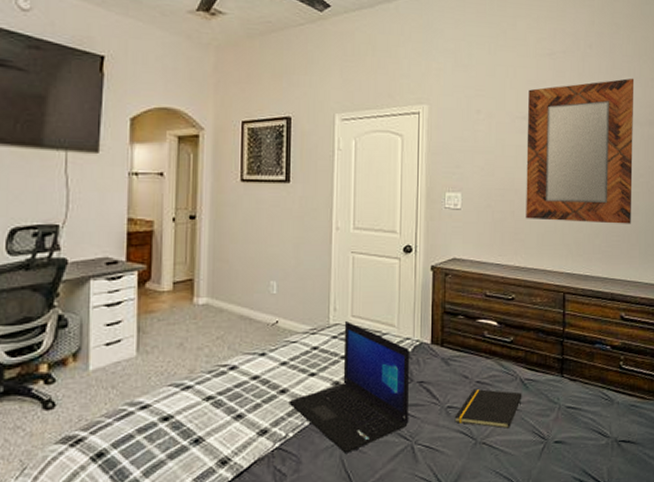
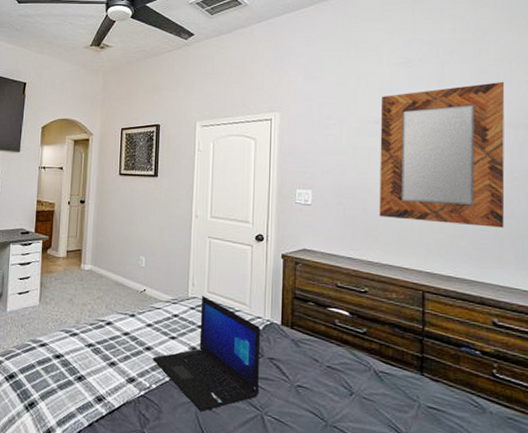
notepad: present [454,389,522,429] -> none [304,373,377,417]

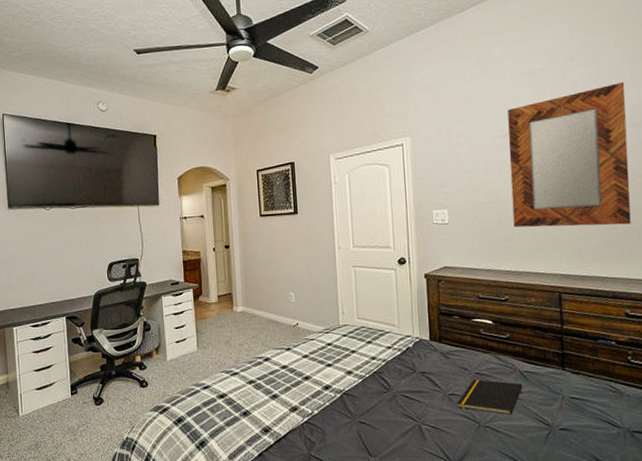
laptop: present [152,295,261,412] -> none [312,322,415,429]
notepad: none [304,373,377,417] -> present [457,380,523,415]

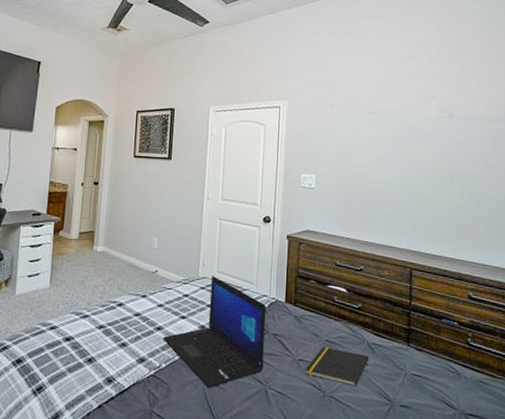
laptop: none [312,322,415,429] -> present [163,275,266,388]
home mirror: present [507,81,631,228] -> none [375,79,482,211]

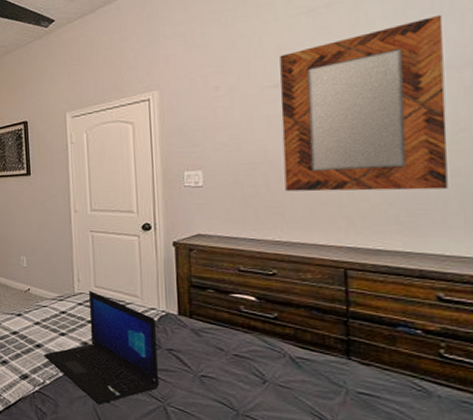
notepad: present [305,347,369,387] -> none [210,362,294,405]
home mirror: none [375,79,482,211] -> present [280,14,448,192]

